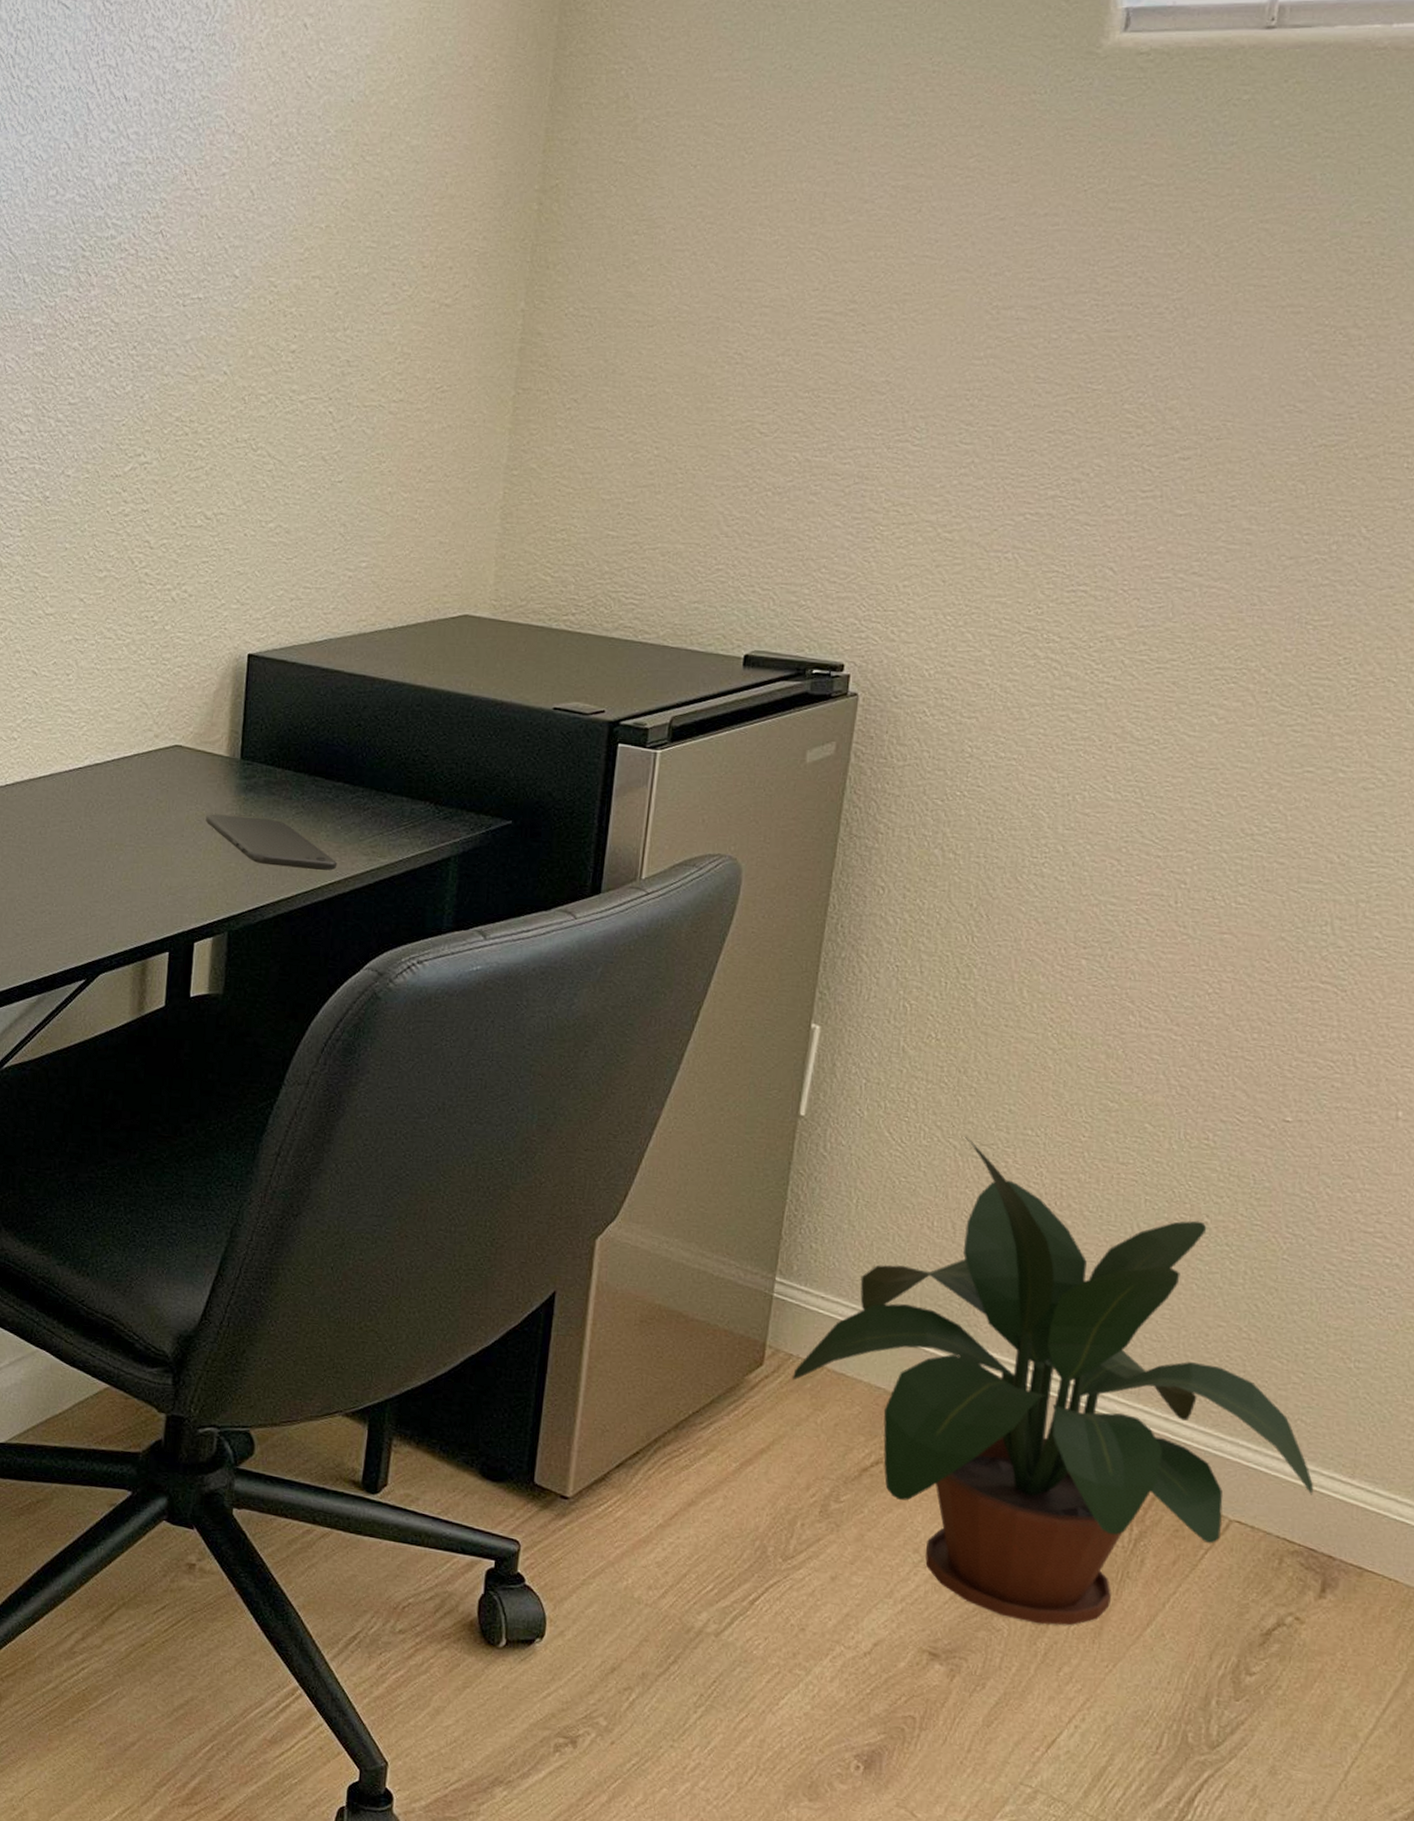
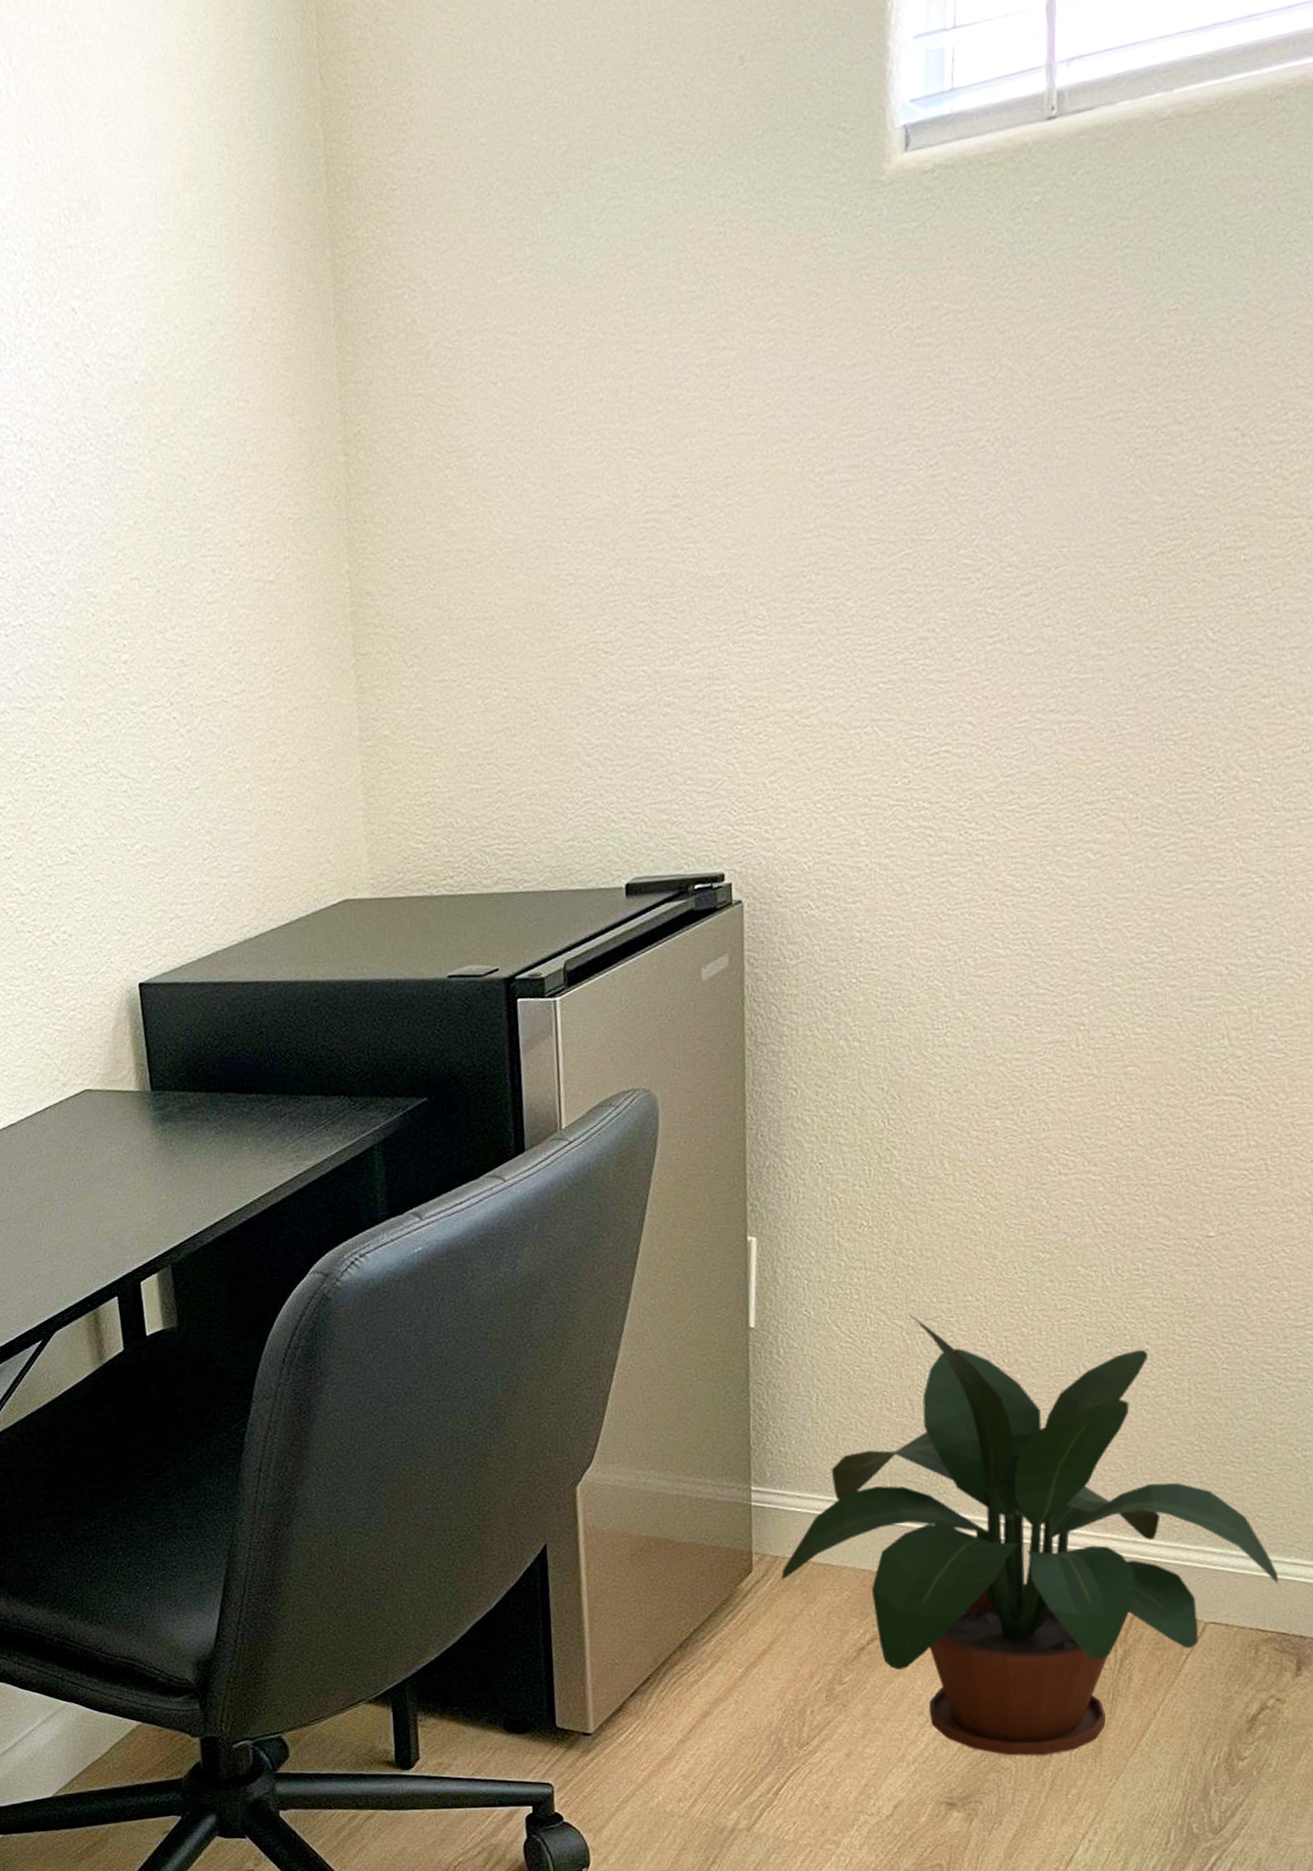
smartphone: present [205,814,338,871] -> none [128,1144,265,1191]

